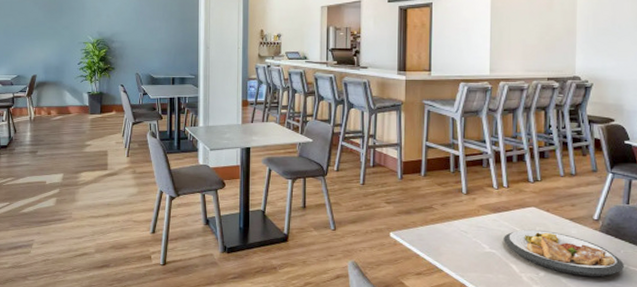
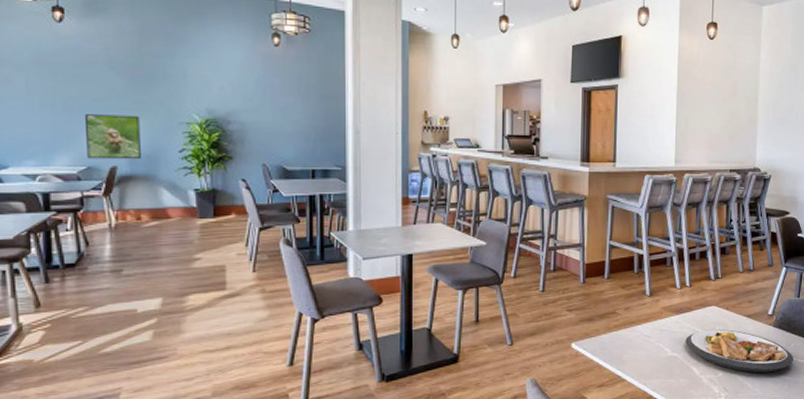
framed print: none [17,37,52,70] -> present [84,114,141,160]

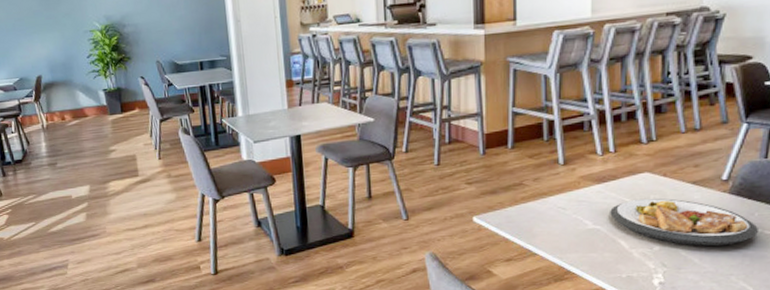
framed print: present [84,114,141,160] -> none [11,29,59,72]

